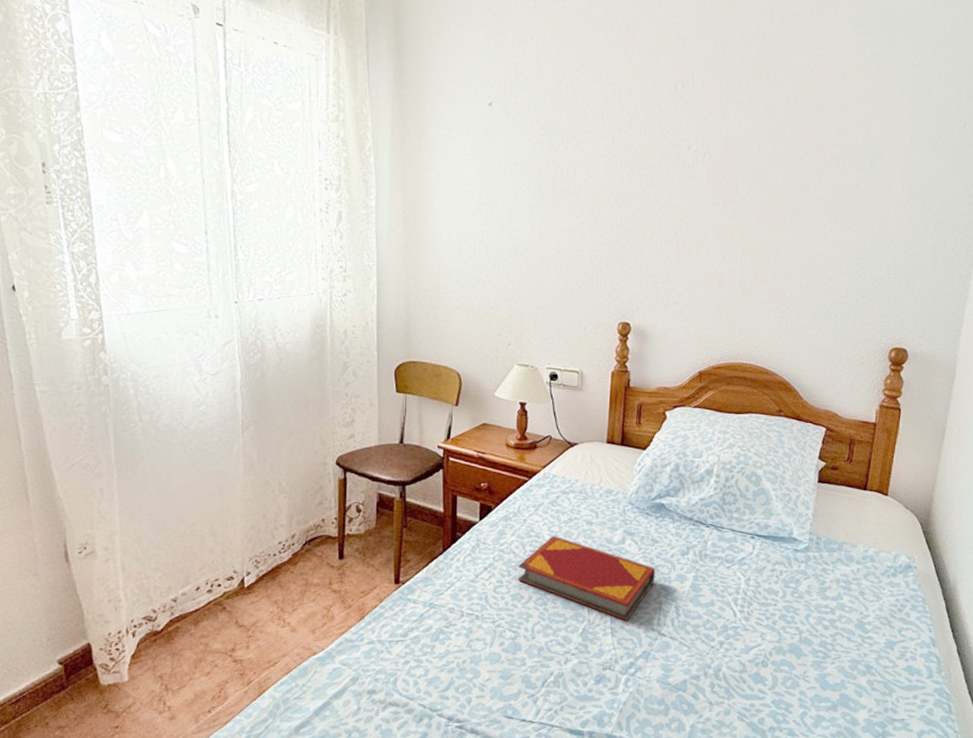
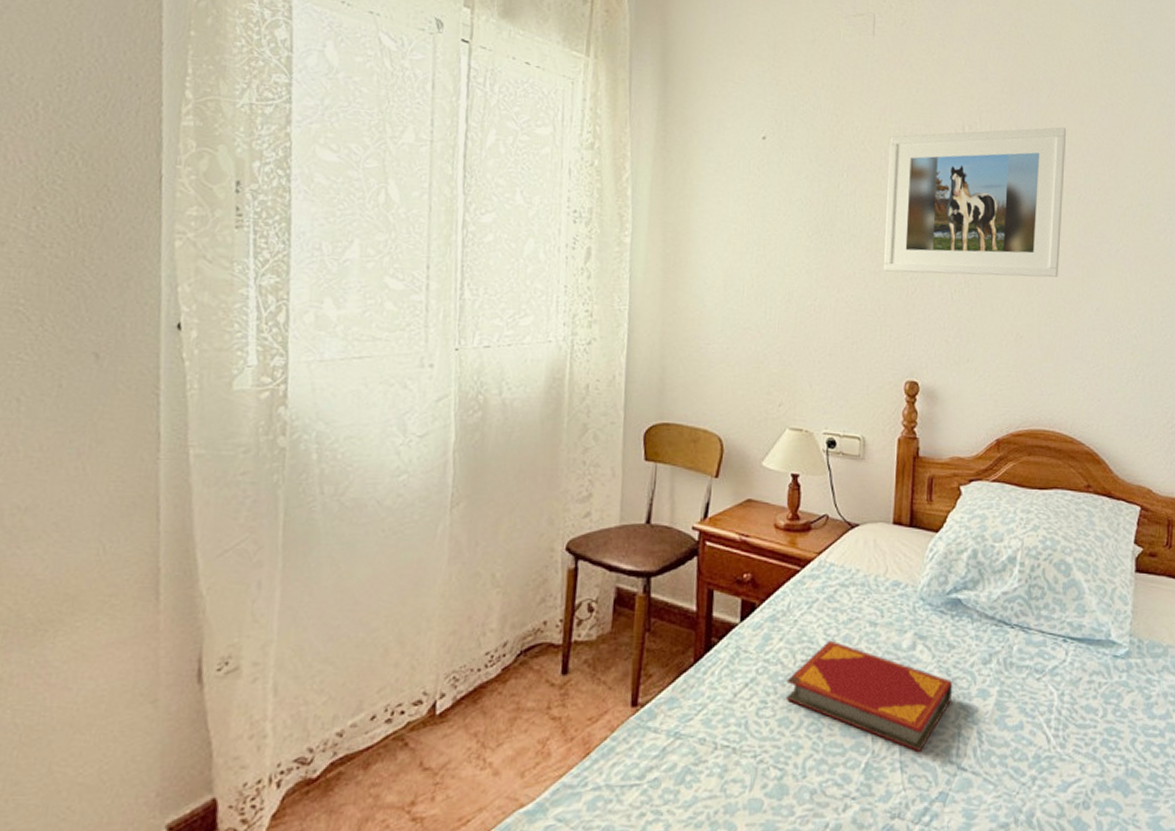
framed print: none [600,81,776,226] -> present [884,127,1067,278]

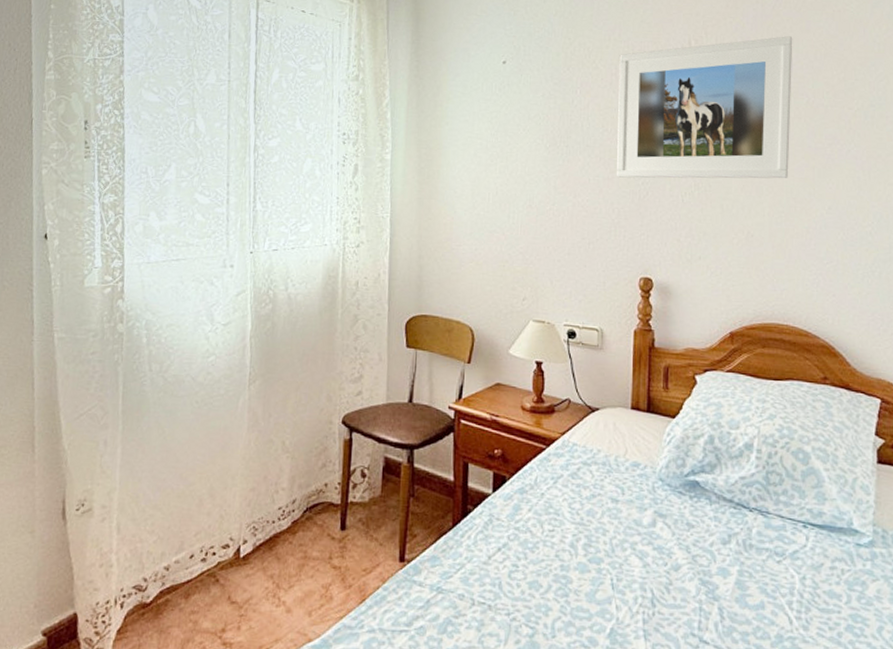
hardback book: present [785,640,953,753] -> none [535,513,693,623]

